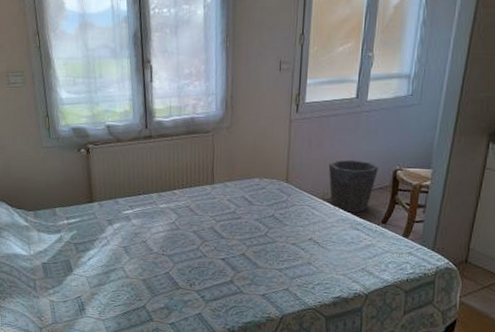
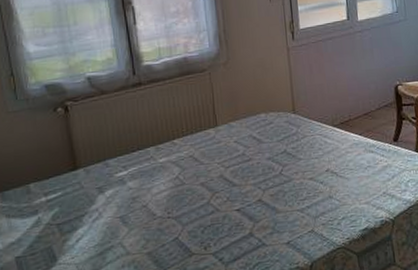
waste bin: present [328,159,378,213] -> none [332,80,381,136]

